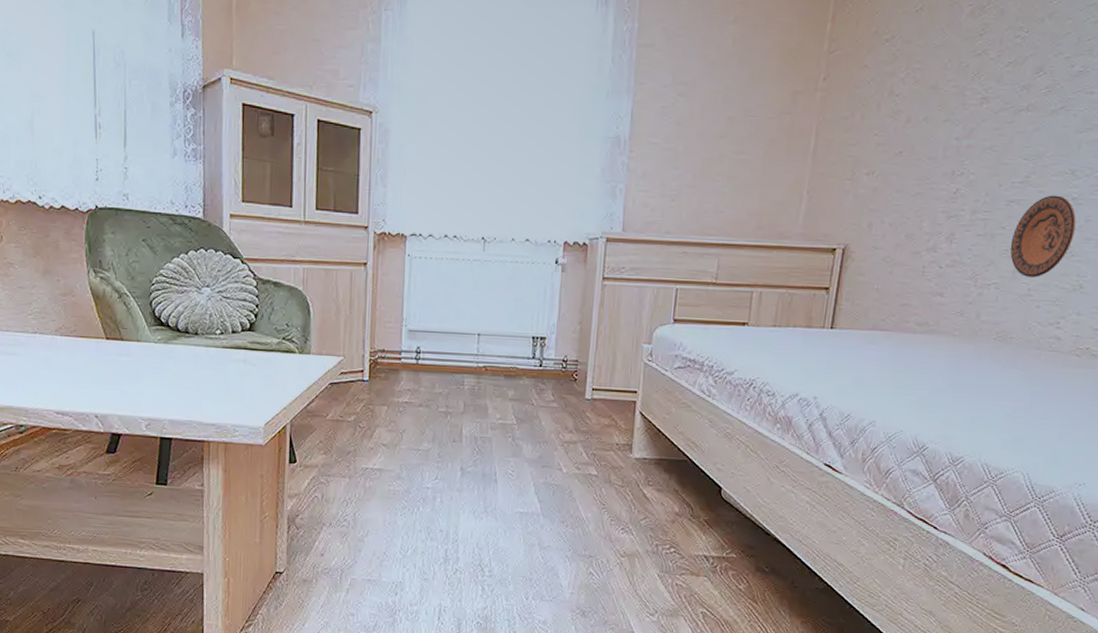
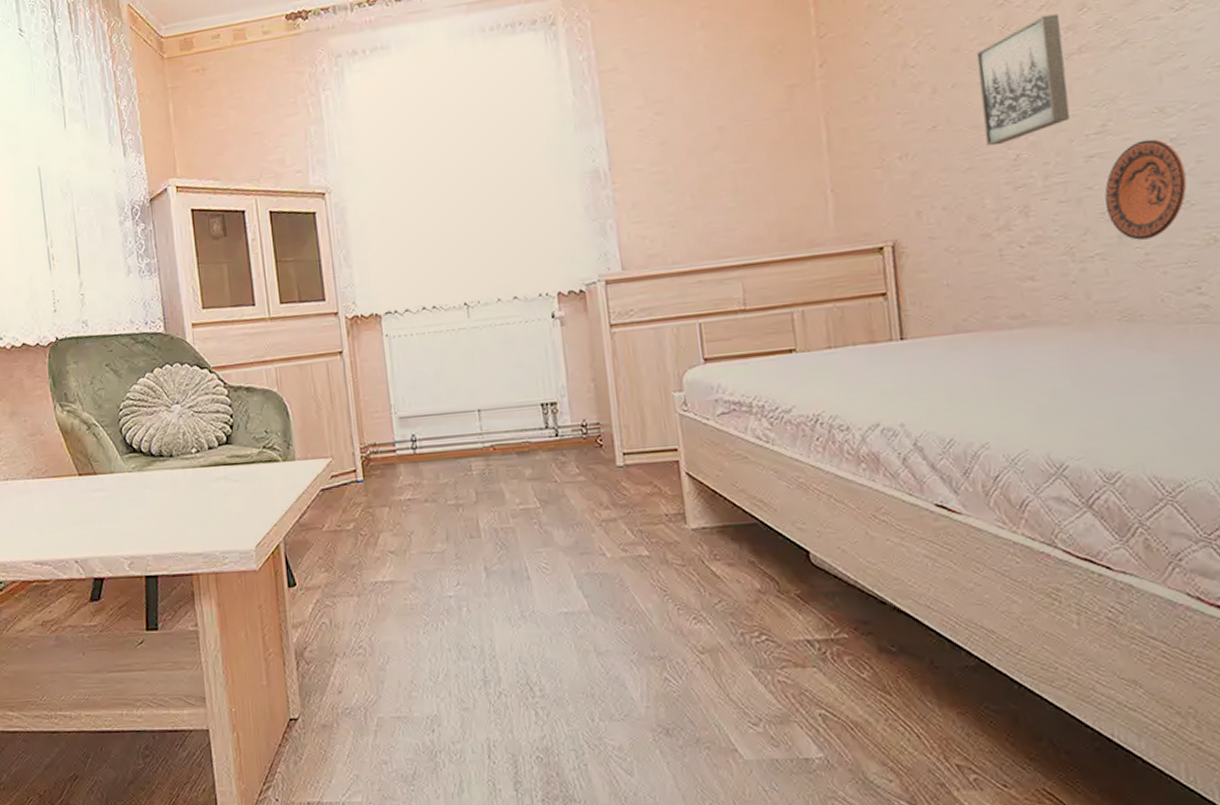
wall art: none [937,71,1021,178] -> present [976,13,1071,147]

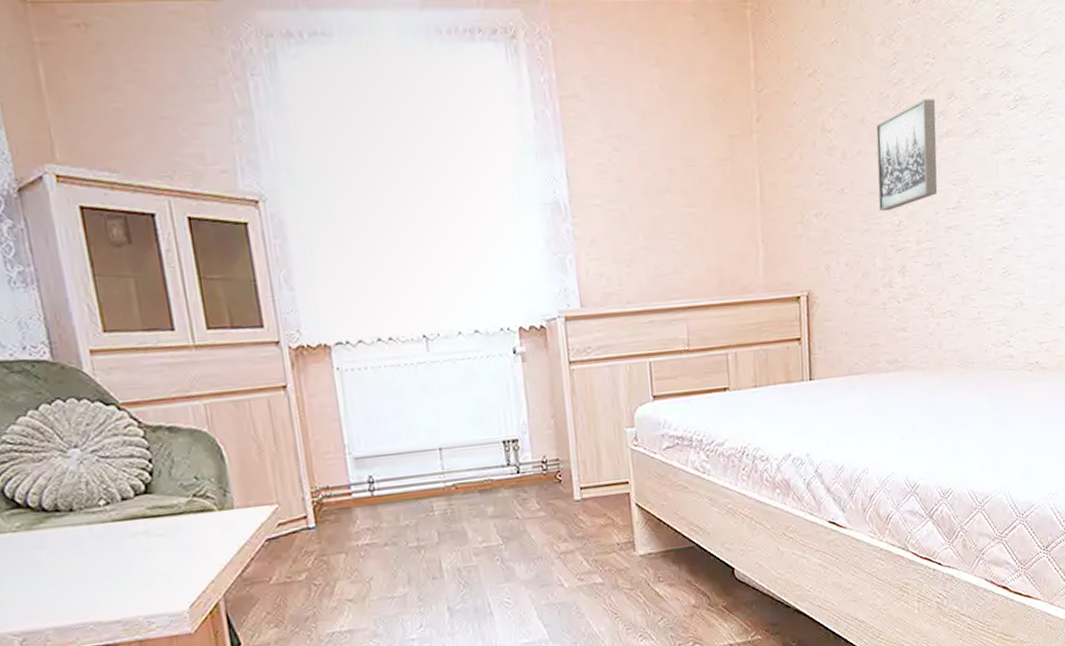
decorative plate: present [1104,138,1187,240] -> none [955,217,1008,301]

